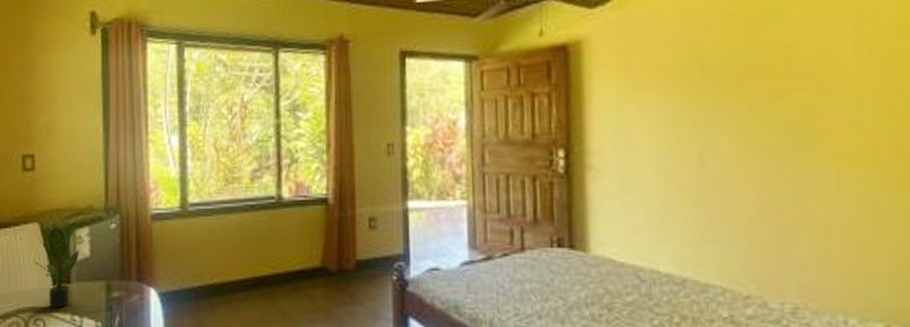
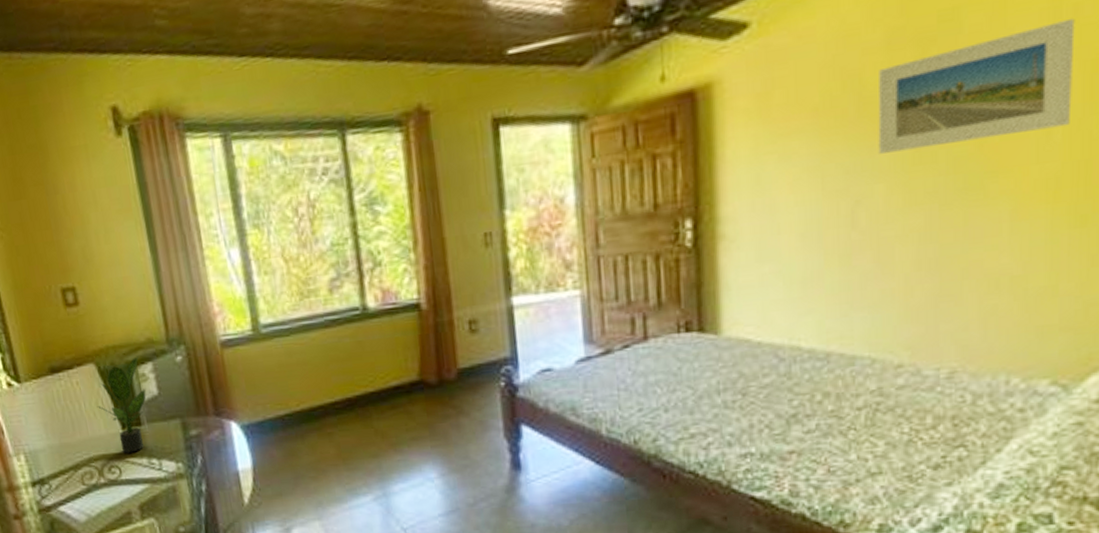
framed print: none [718,19,880,111] -> present [878,17,1075,154]

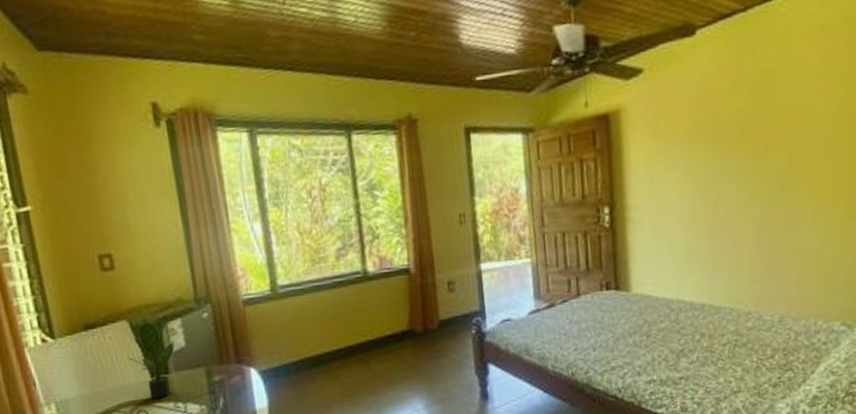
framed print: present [878,17,1075,154] -> none [727,80,843,164]

